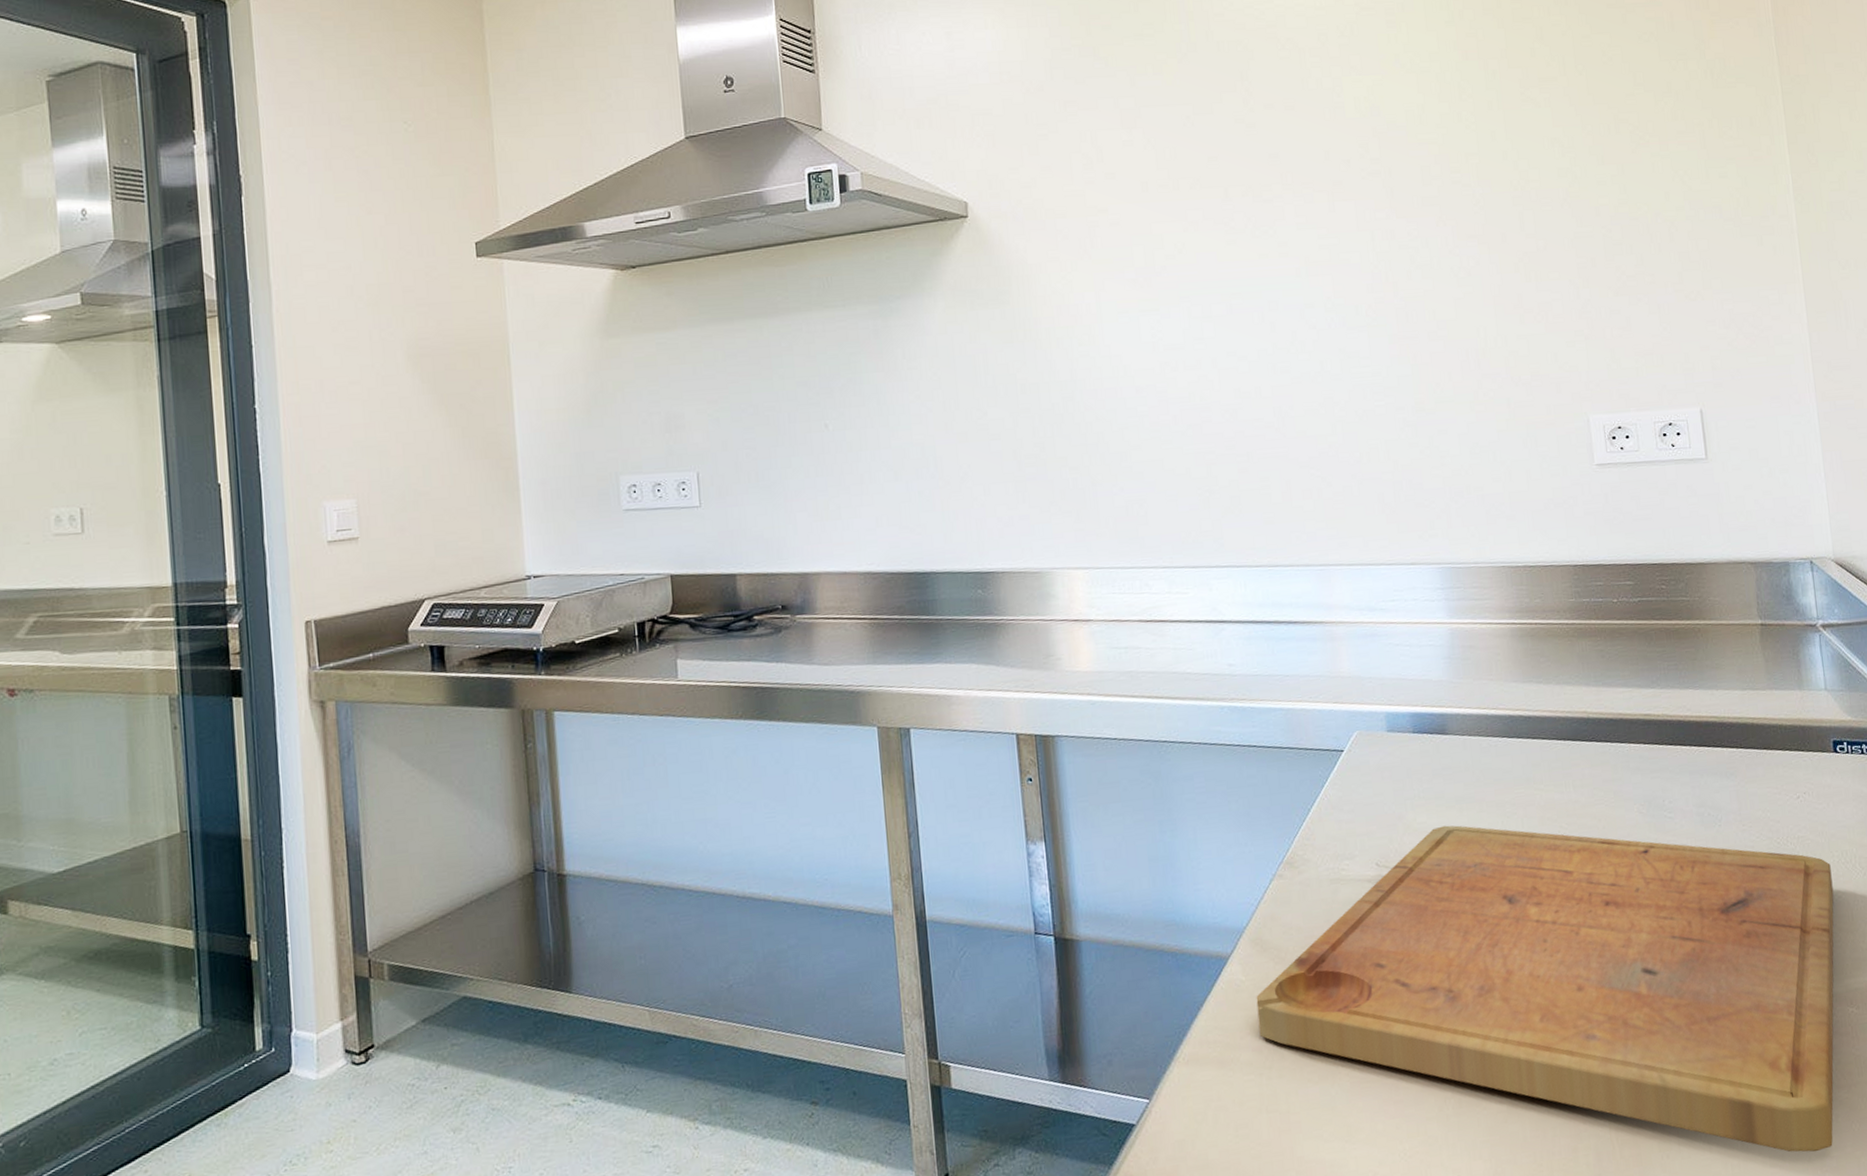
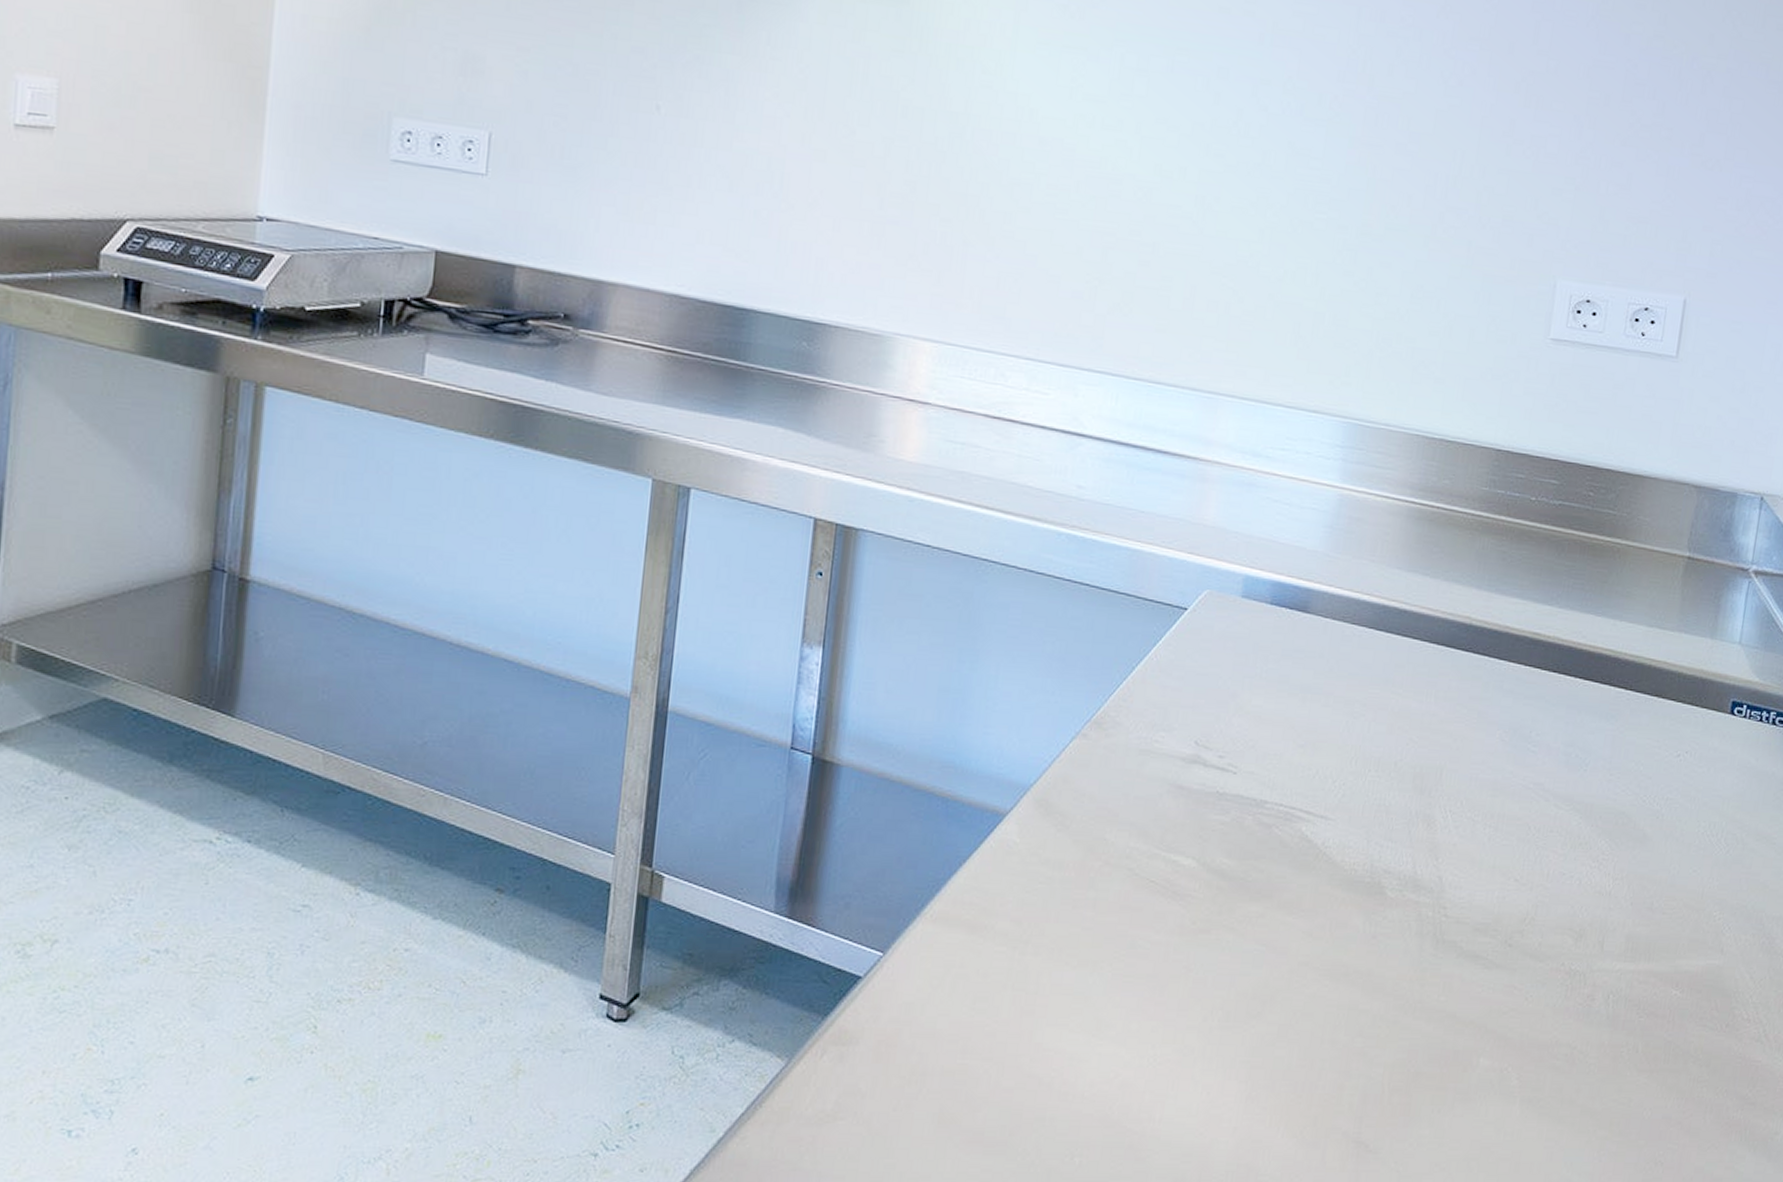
cutting board: present [1256,825,1834,1153] -> none [1022,713,1694,1134]

